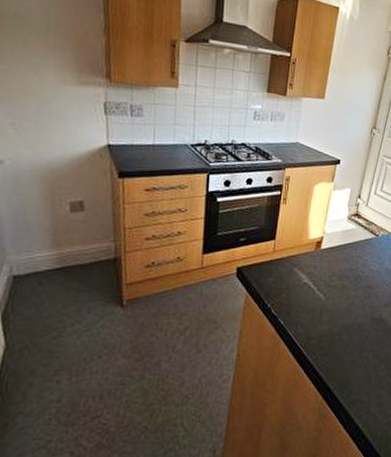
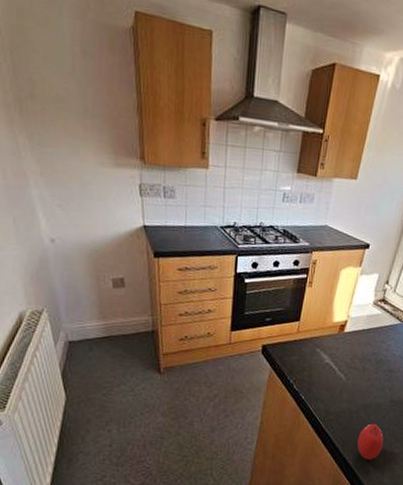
apple: none [341,345,367,388] -> present [357,423,384,460]

